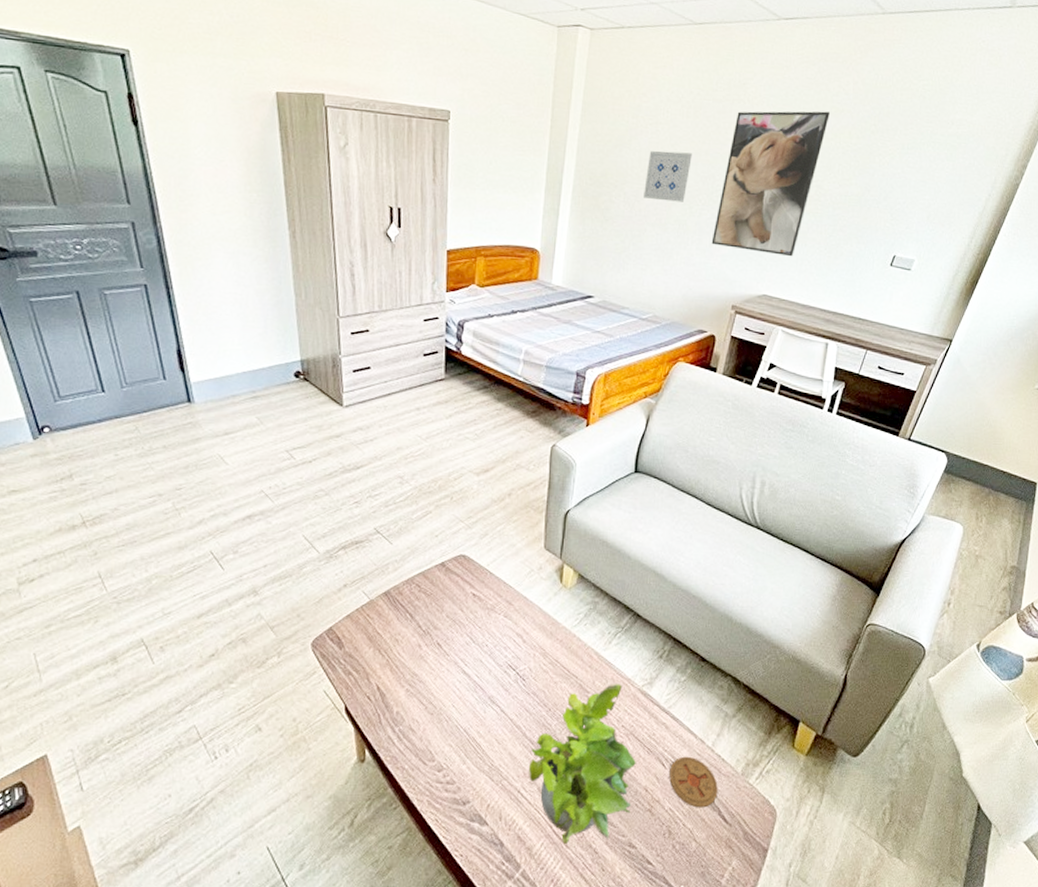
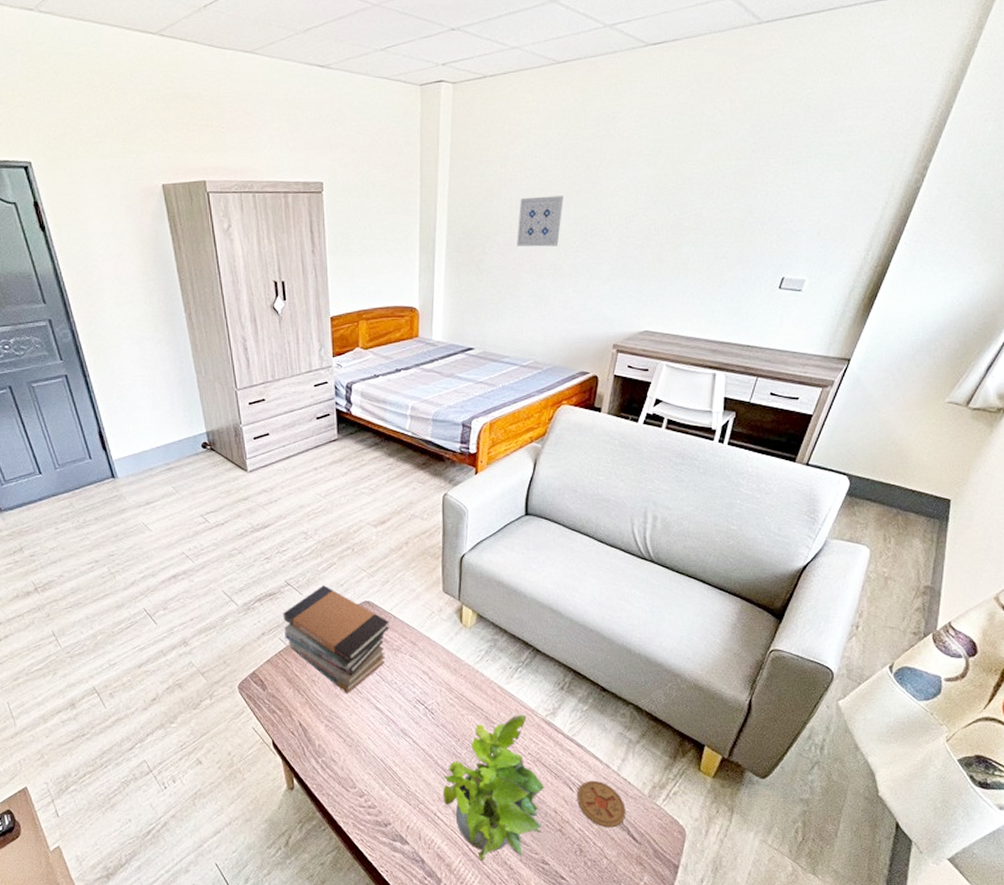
book stack: none [368,535,485,657] -> present [283,585,390,695]
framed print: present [711,111,831,257] -> none [588,135,707,290]

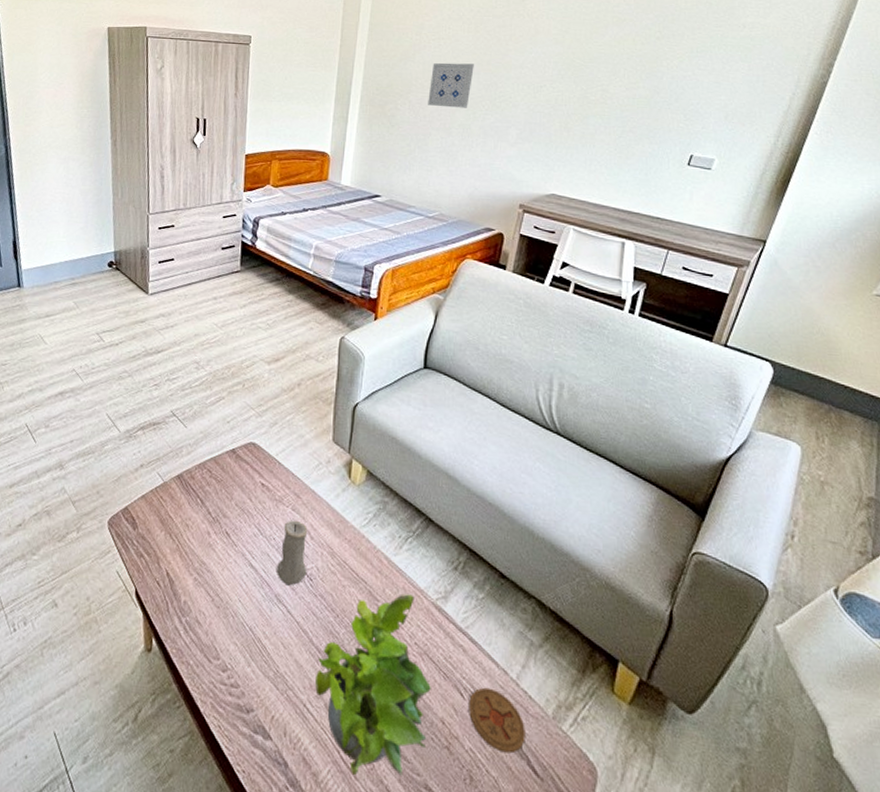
book stack: present [283,585,390,695] -> none [163,420,274,546]
candle: none [401,665,428,721] -> present [277,520,307,586]

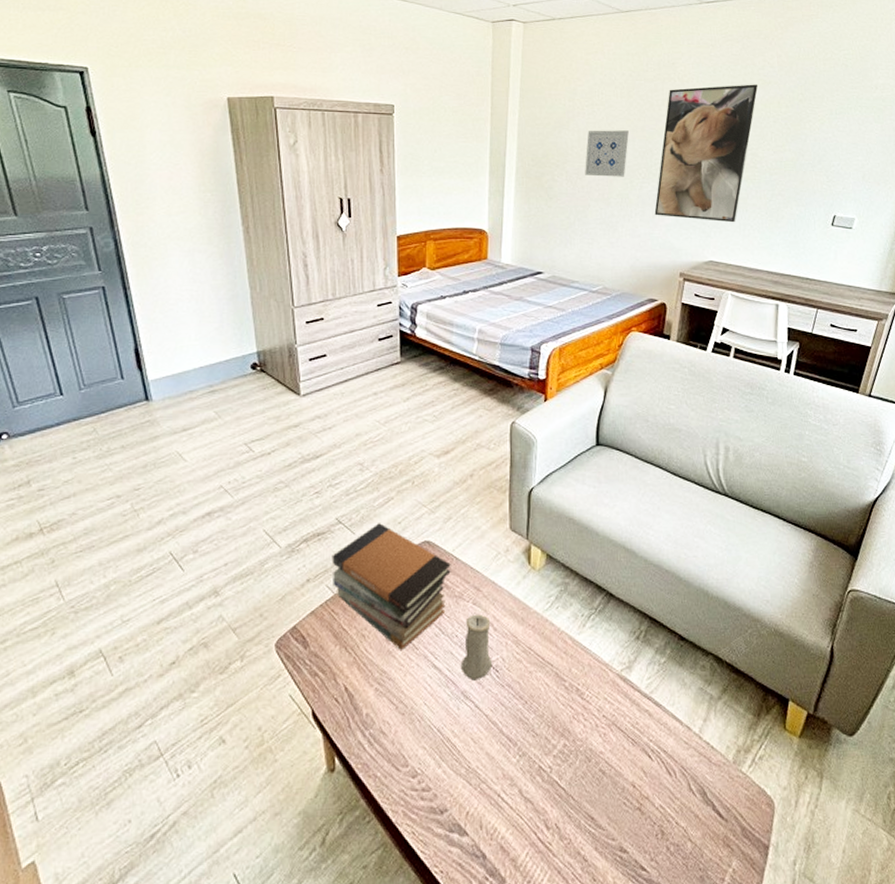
book stack: none [163,420,274,546] -> present [332,523,451,651]
potted plant: present [315,594,431,776] -> none [508,670,621,852]
coaster: present [469,687,525,754] -> none [657,745,710,803]
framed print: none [496,21,612,158] -> present [654,84,759,223]

